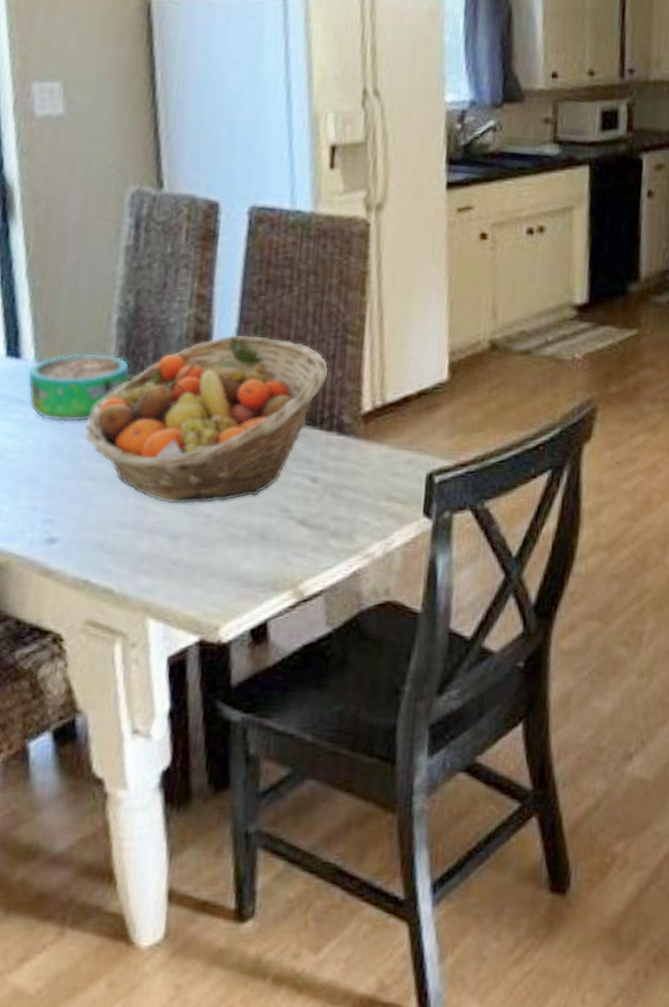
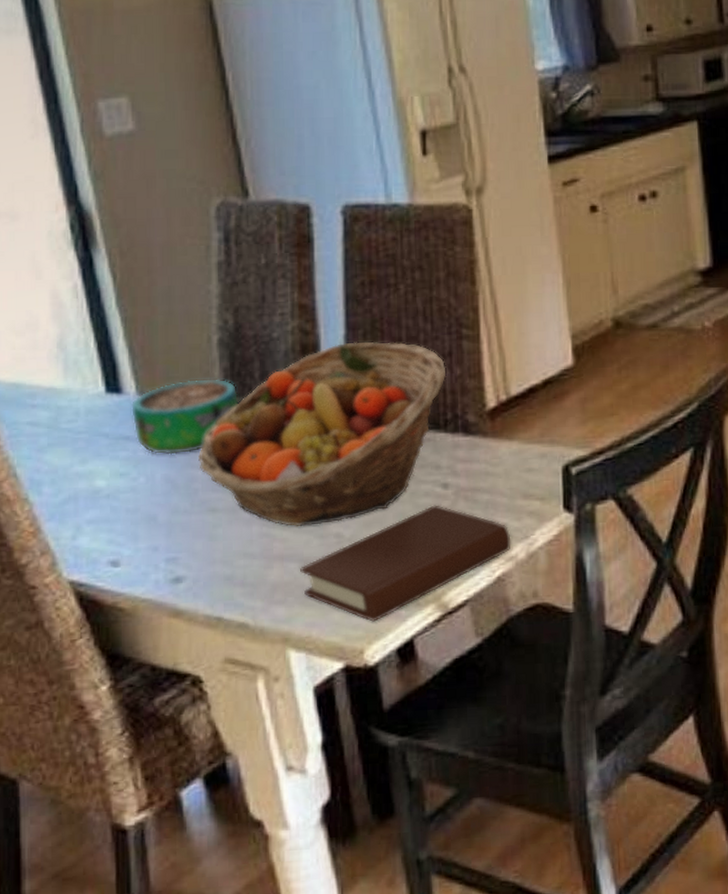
book: none [168,497,371,601] -> present [300,505,511,622]

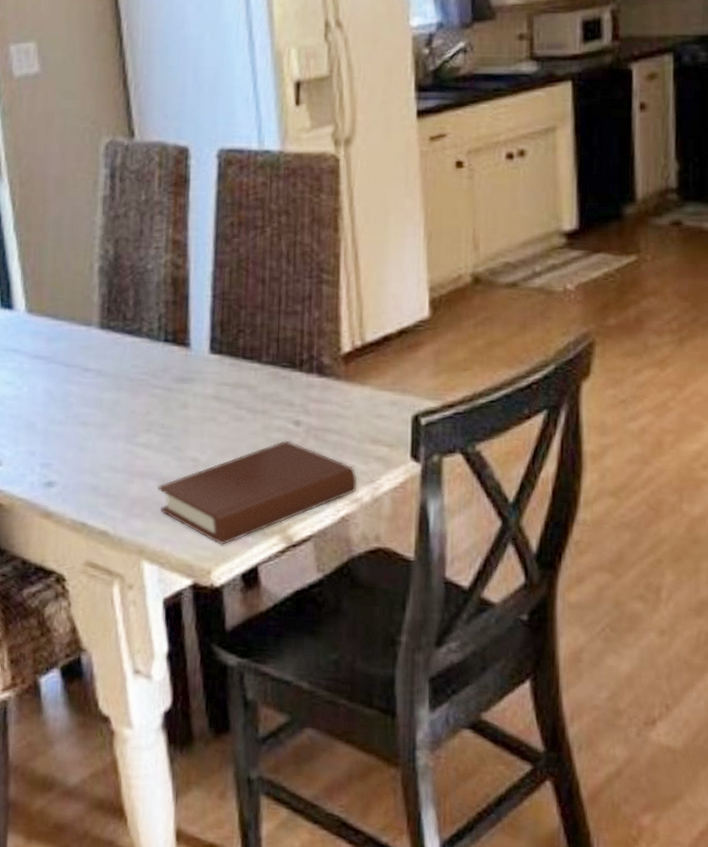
decorative bowl: present [130,378,239,455] -> none [19,301,114,370]
fruit basket: present [198,341,447,527] -> none [75,278,305,448]

